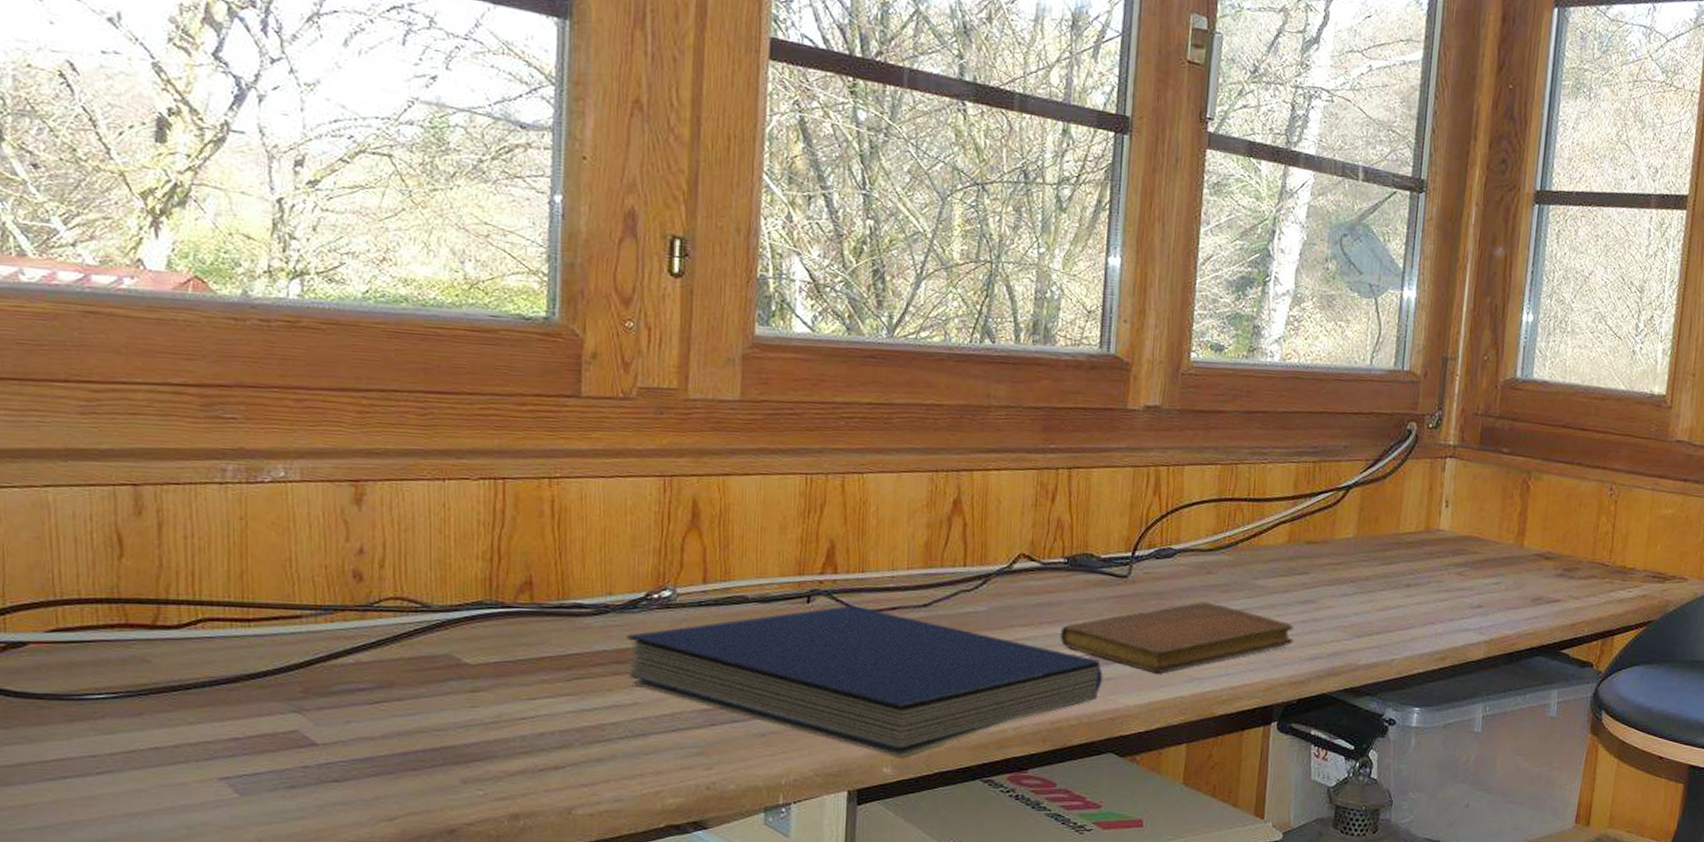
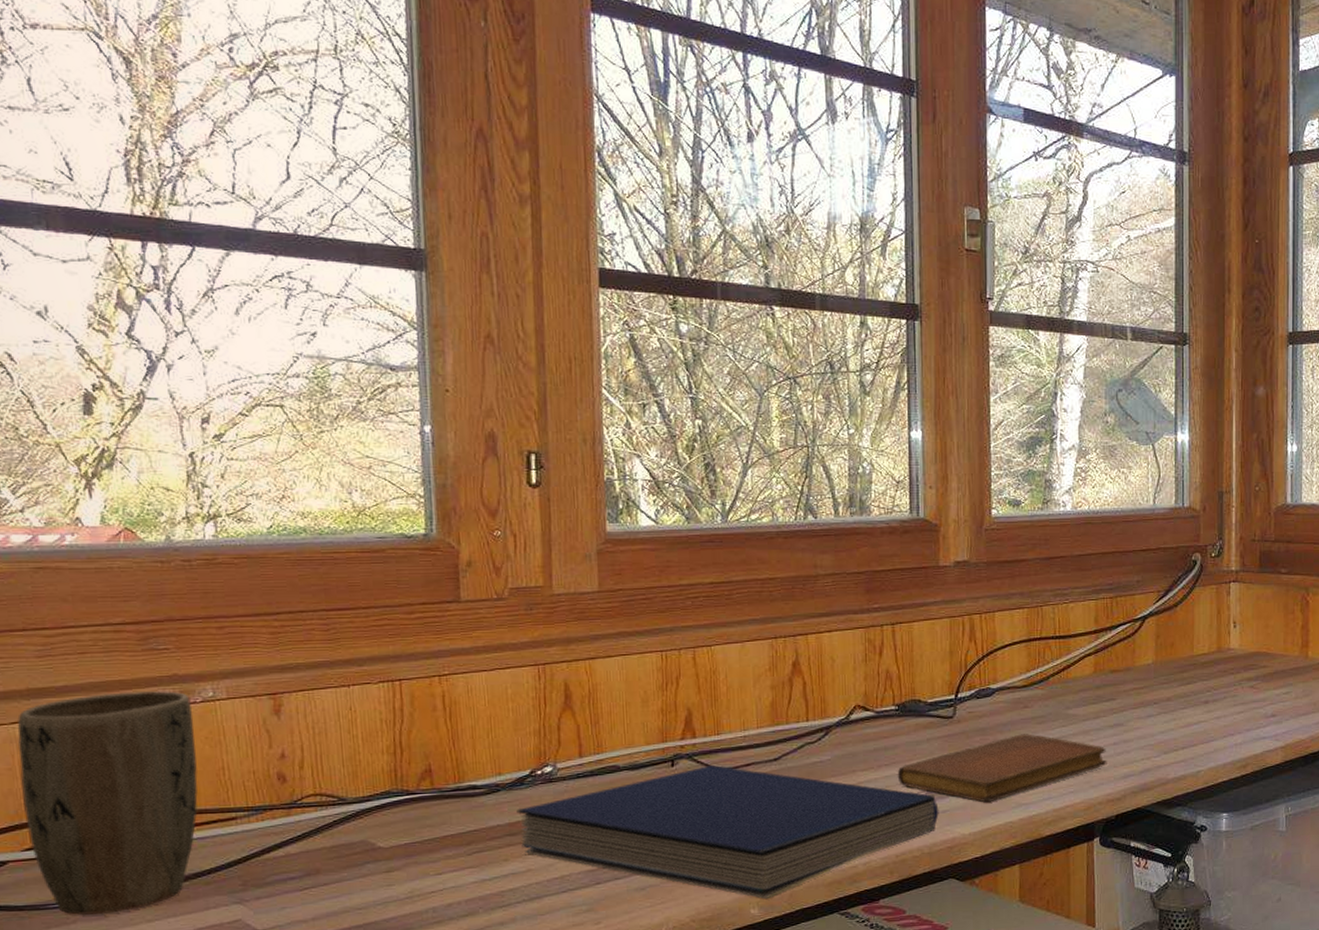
plant pot: none [49,462,261,712] -> present [17,691,198,916]

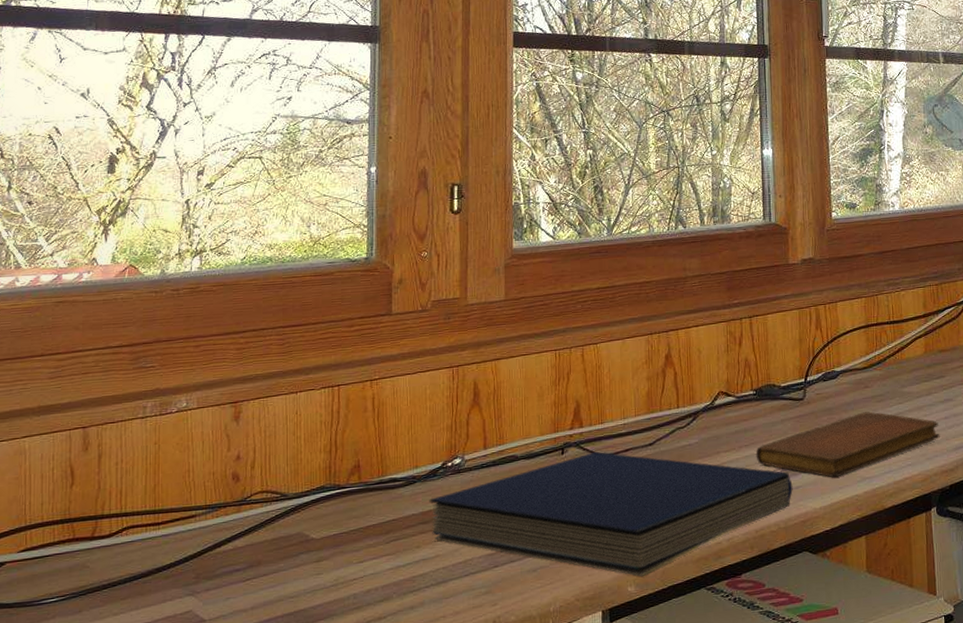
plant pot: present [17,691,198,916] -> none [23,403,169,611]

